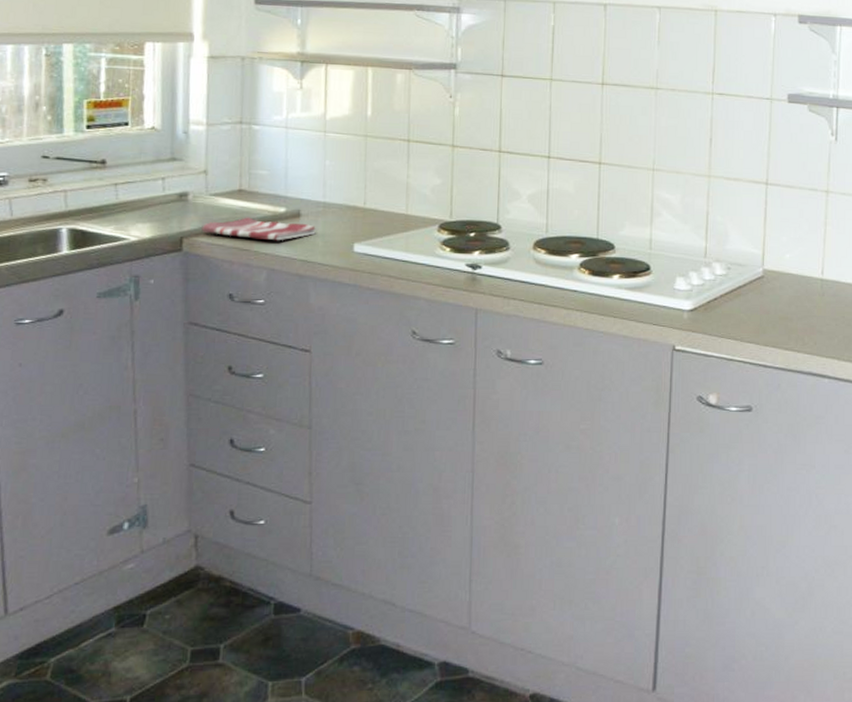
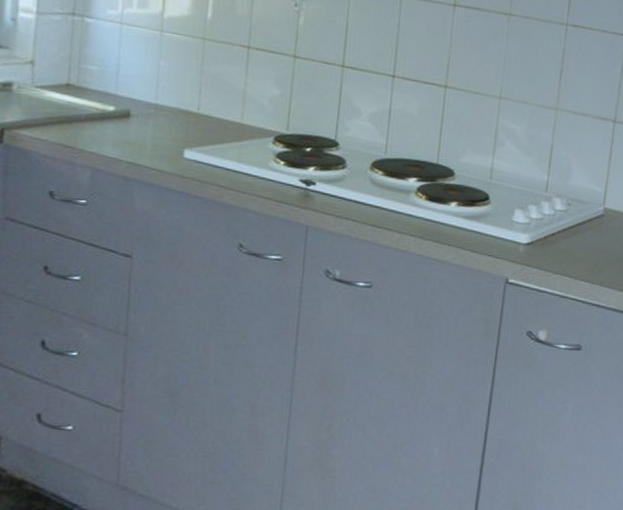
dish towel: present [201,217,316,241] -> none [24,113,146,141]

